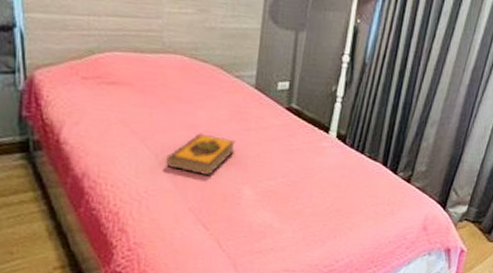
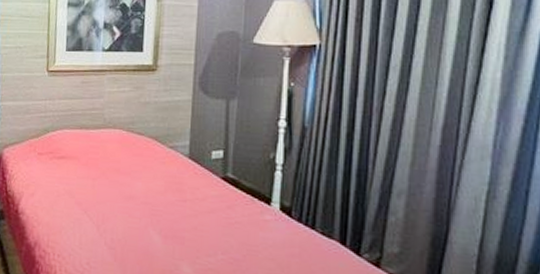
hardback book: present [166,133,235,176] -> none [106,204,172,250]

